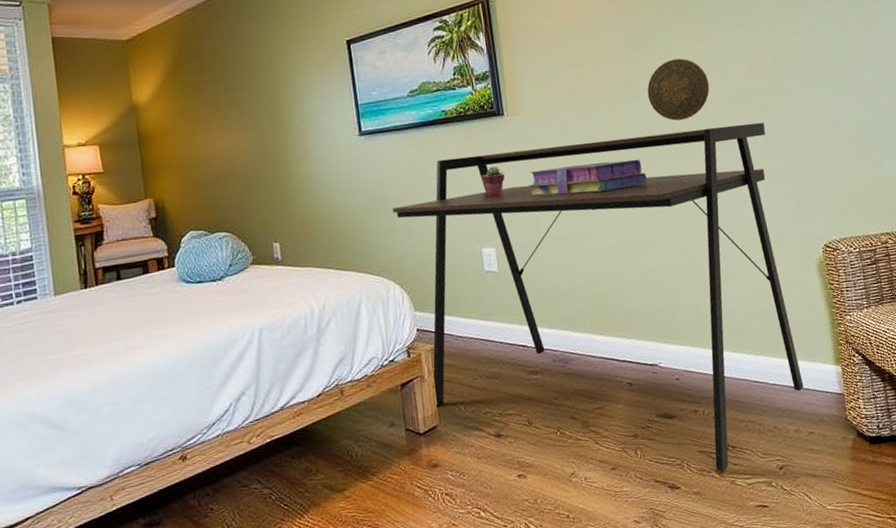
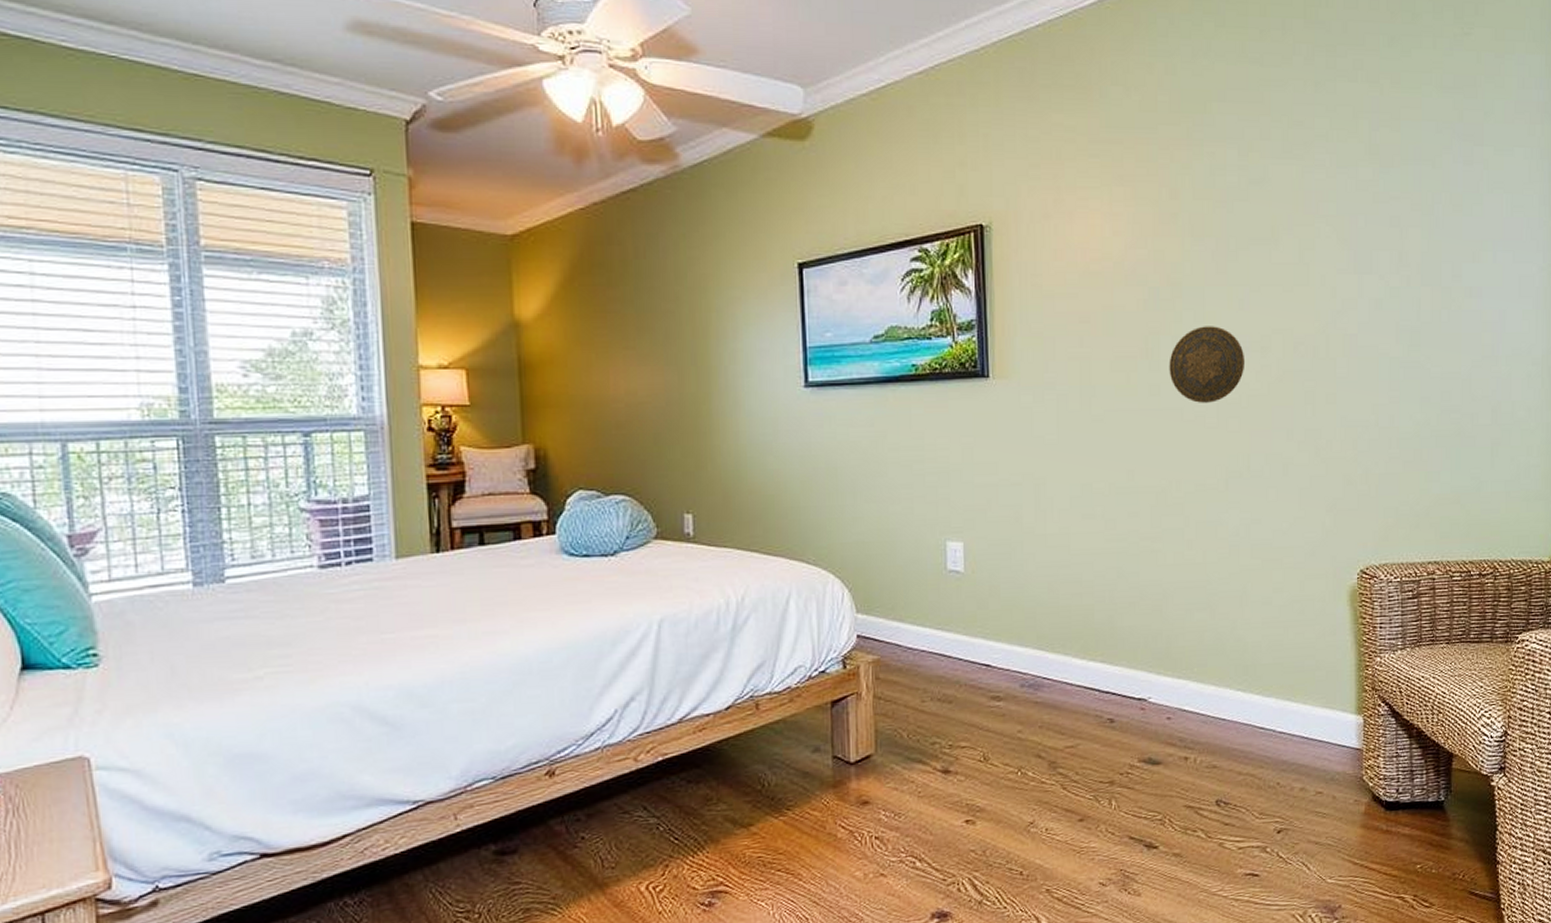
desk: present [392,122,804,472] -> none [838,414,1317,832]
potted succulent: present [481,166,505,197] -> none [954,440,983,478]
stack of books: present [528,159,647,196] -> none [1011,446,1157,484]

